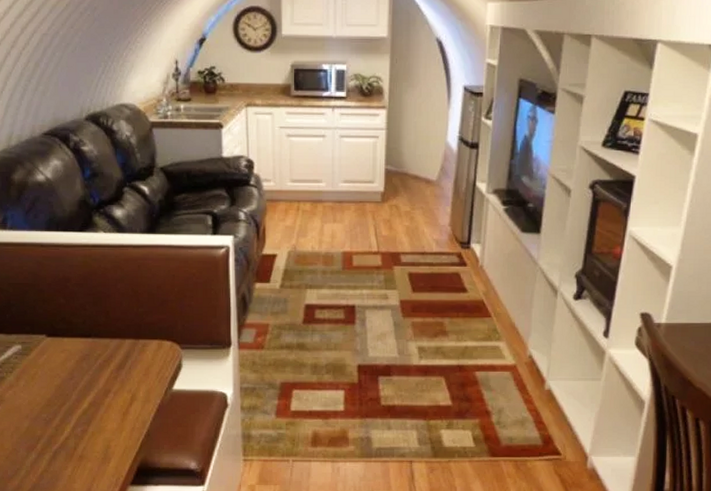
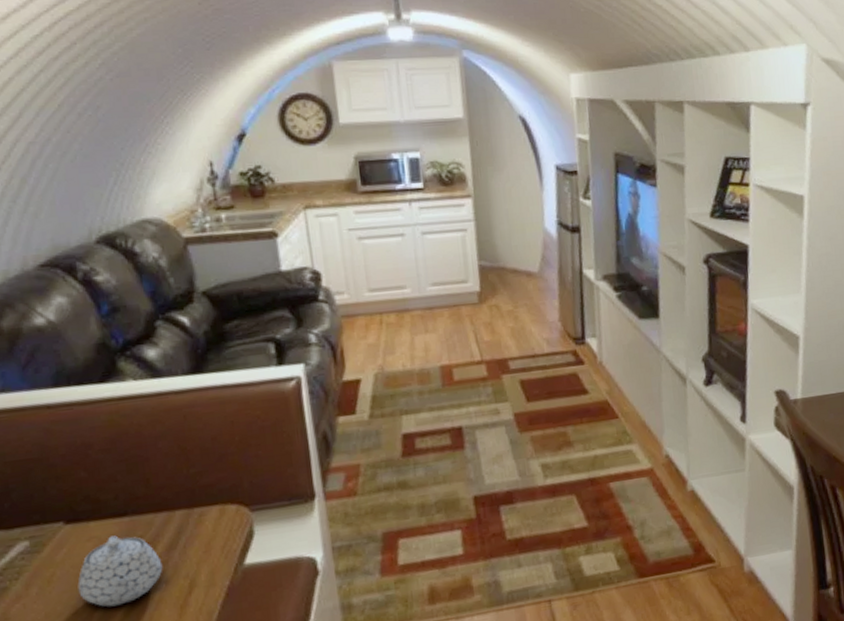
teapot: none [52,351,113,405] -> present [77,535,163,607]

